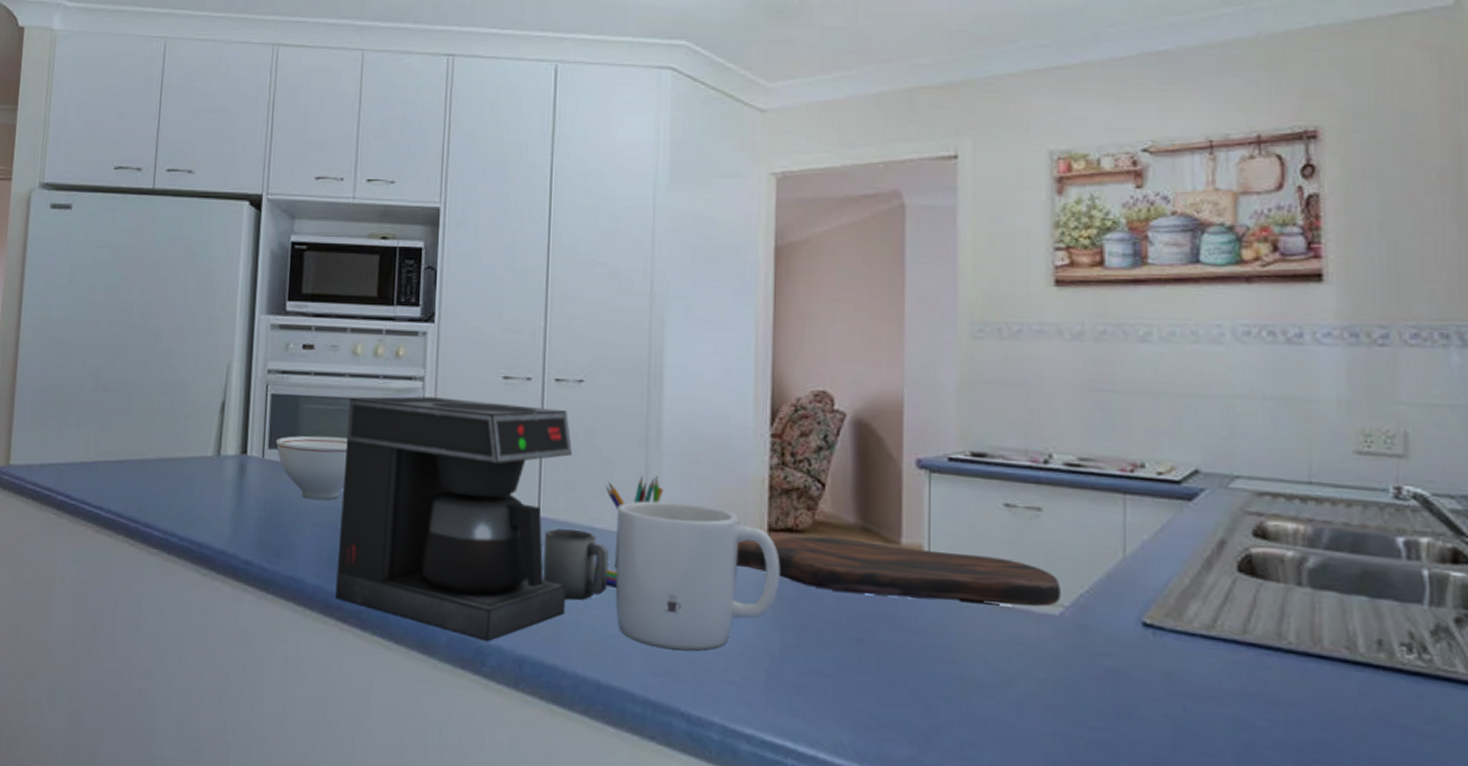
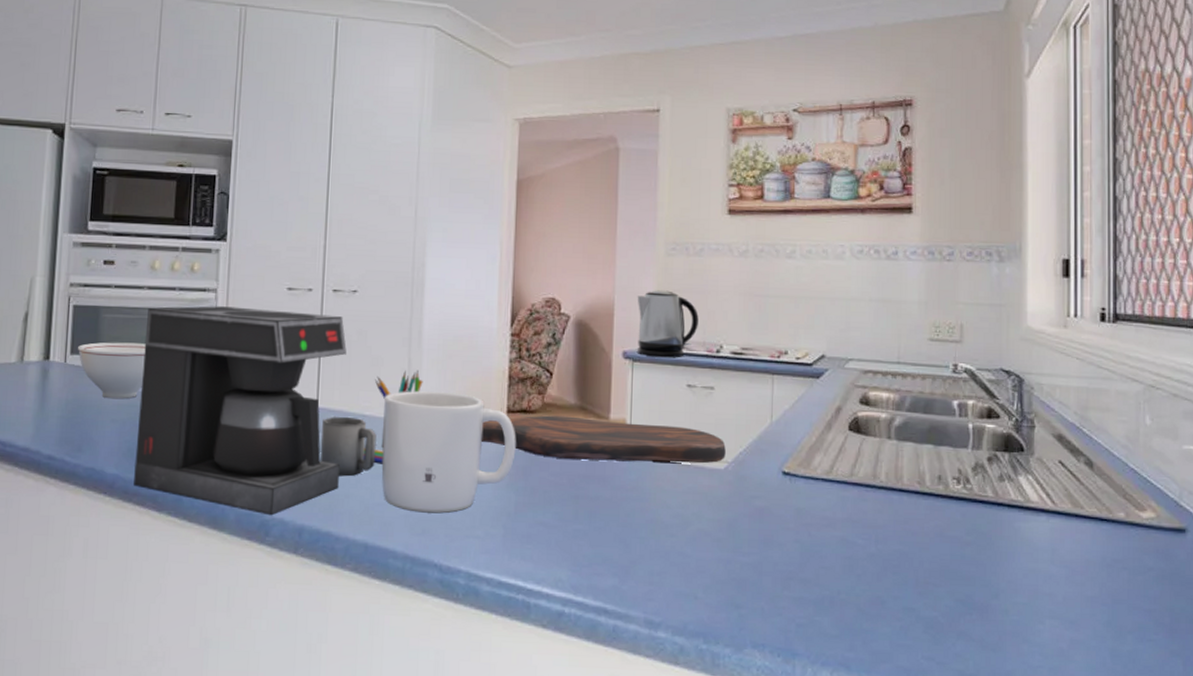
kettle: none [933,382,1018,469] -> present [637,290,699,358]

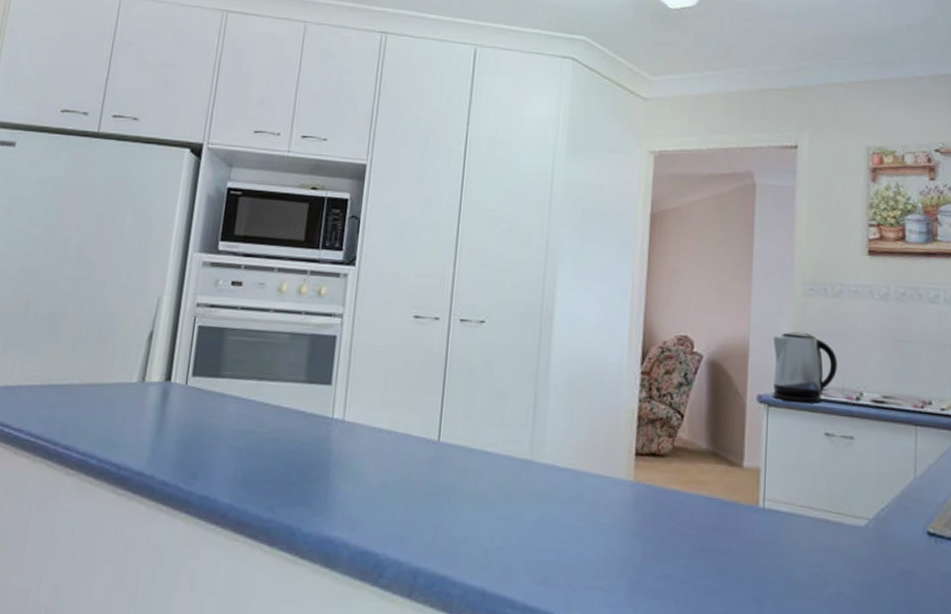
bowl: present [78,342,146,400] -> none [200,365,268,426]
coffee maker: present [134,306,423,516] -> none [247,330,549,556]
mug: present [381,391,516,514] -> none [502,428,644,562]
cutting board: present [480,415,726,464] -> none [607,460,866,520]

